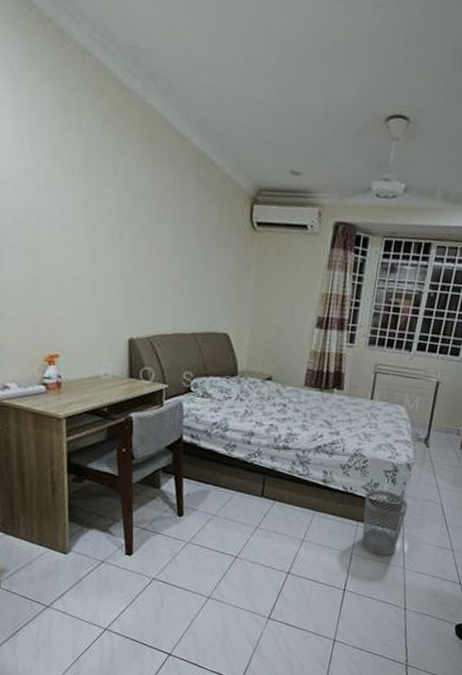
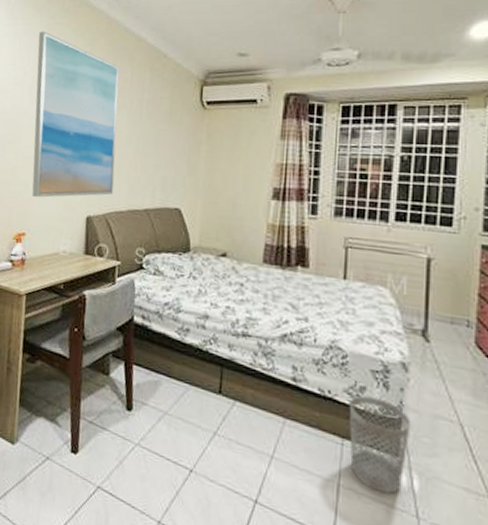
wall art: none [51,106,160,317] -> present [31,31,119,198]

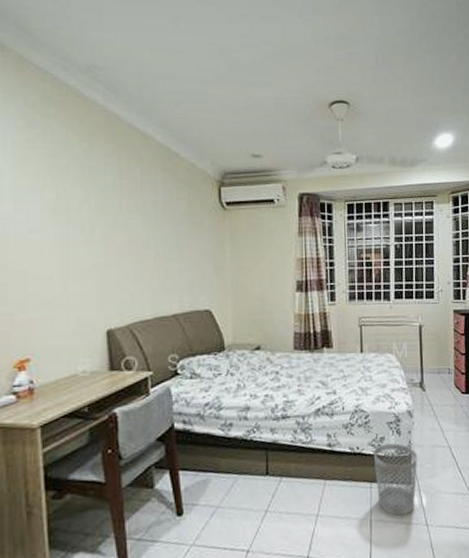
wall art: present [31,31,119,198] -> none [14,121,136,316]

